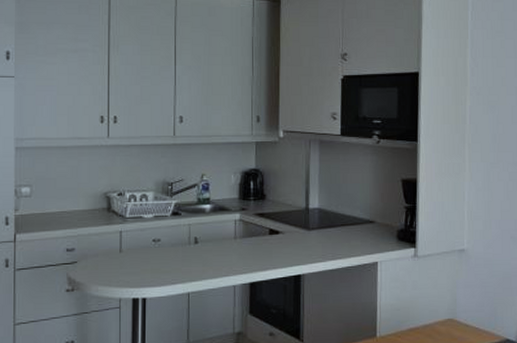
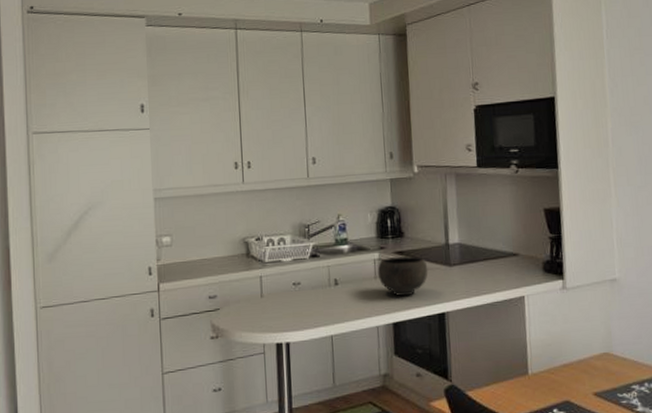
bowl: none [237,218,287,258] -> present [377,256,428,297]

